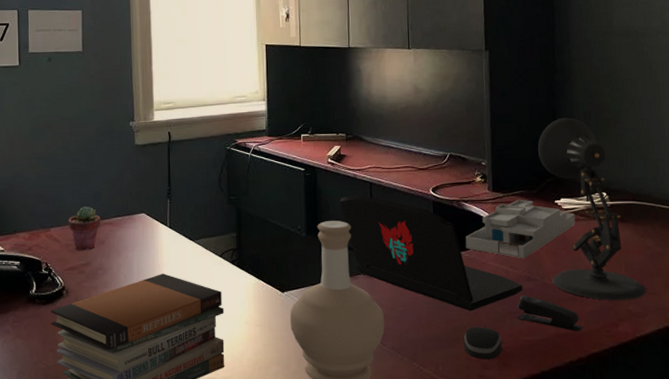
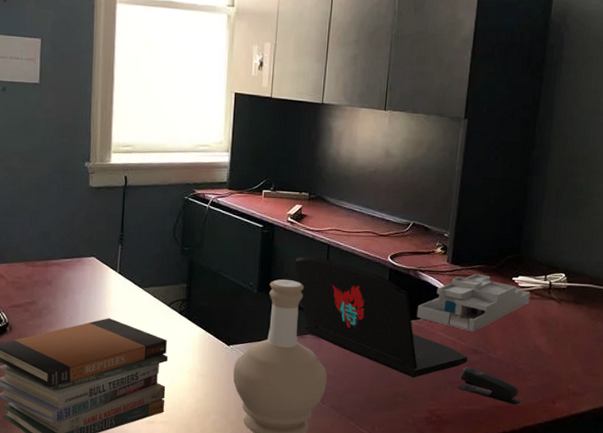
potted succulent: present [68,206,101,251] -> none [15,245,49,290]
computer mouse: present [463,326,502,360] -> none [401,392,440,424]
desk lamp: present [537,117,646,301] -> none [498,195,589,379]

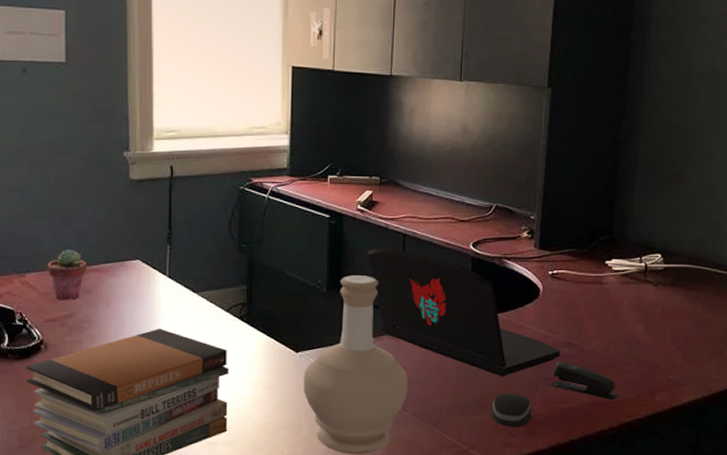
potted succulent: none [15,245,49,290] -> present [47,250,86,301]
computer mouse: none [401,392,440,424] -> present [491,393,532,427]
desk organizer: present [416,273,531,332] -> none [503,258,625,323]

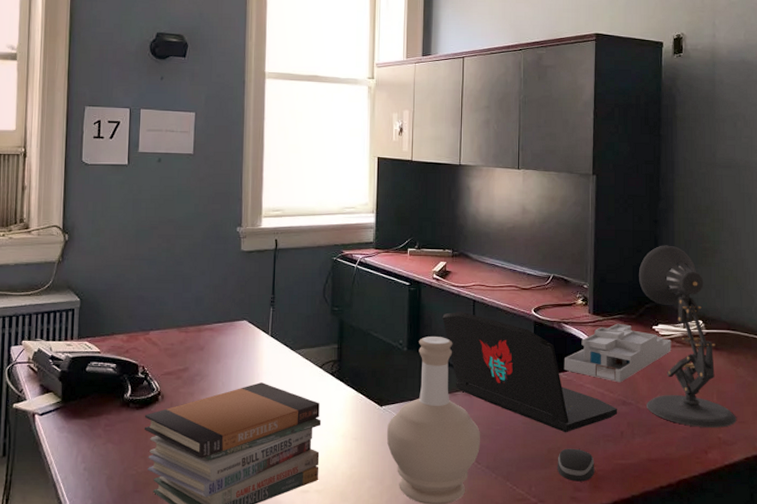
potted succulent: present [47,250,86,301] -> none [168,311,201,356]
desk organizer: none [503,258,625,323] -> present [564,323,672,383]
stapler: present [552,362,620,400] -> none [611,419,675,457]
desk lamp: none [593,169,689,369] -> present [638,245,736,428]

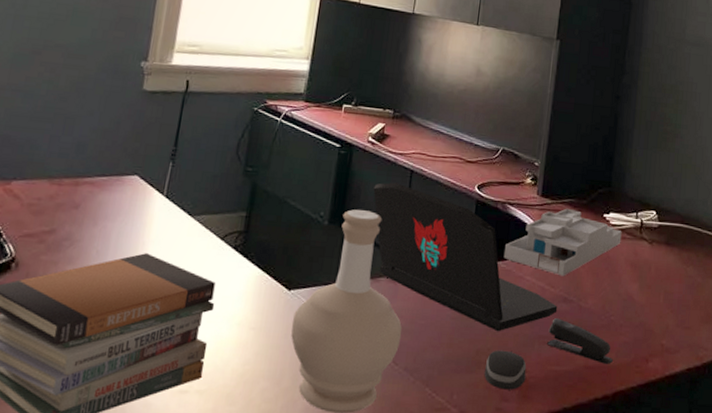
stapler: none [611,419,675,457] -> present [547,318,614,364]
desk lamp: present [638,245,736,428] -> none [589,124,682,333]

